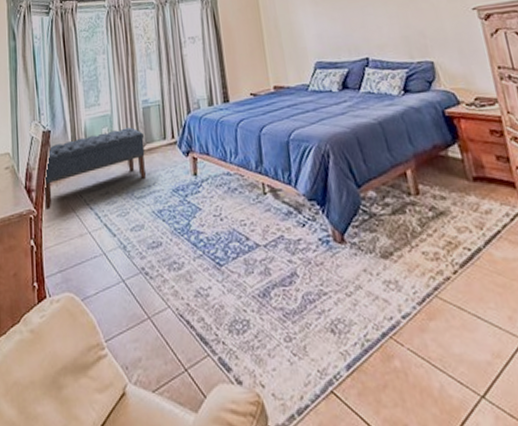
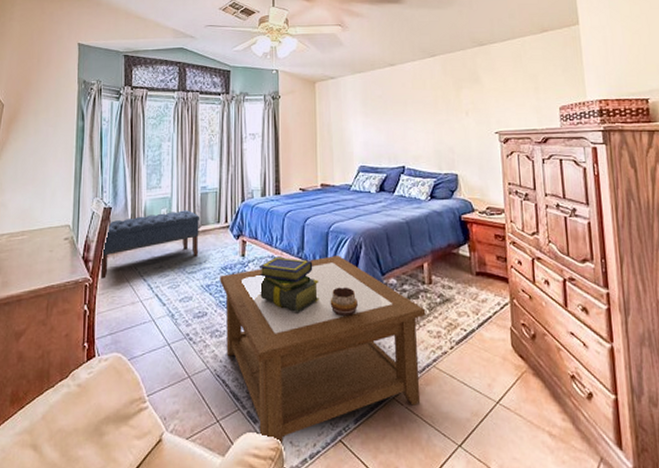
coffee table: none [172,167,425,399] -> present [220,256,426,445]
stack of books: none [214,173,287,238] -> present [258,256,319,313]
decorative bowl: none [299,204,334,240] -> present [330,287,358,317]

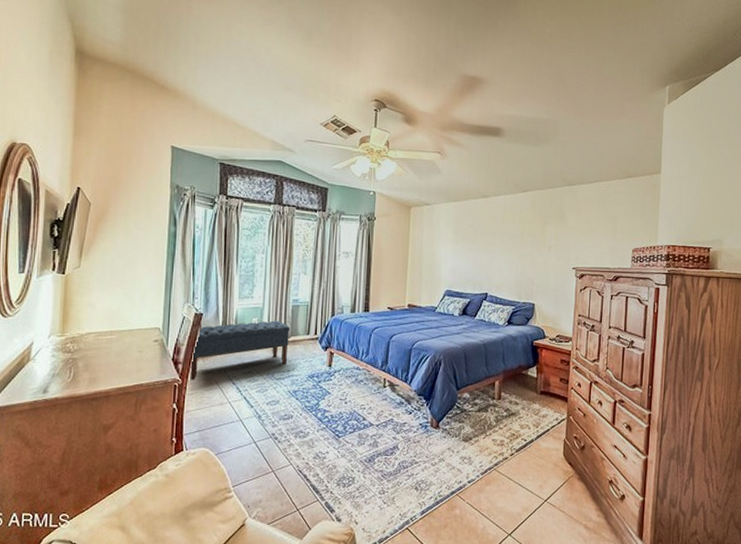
coffee table: present [220,256,426,445] -> none [306,370,493,531]
stack of books: present [258,256,319,313] -> none [344,368,399,420]
decorative bowl: present [330,287,358,317] -> none [407,398,433,425]

